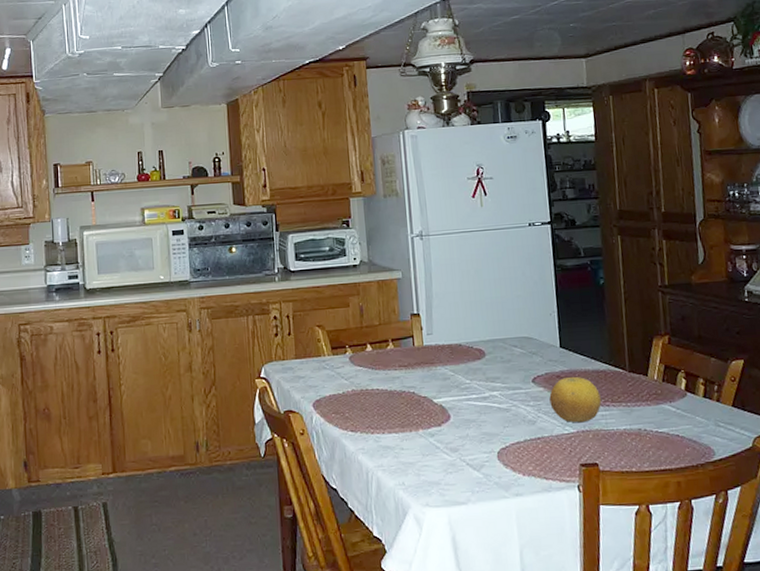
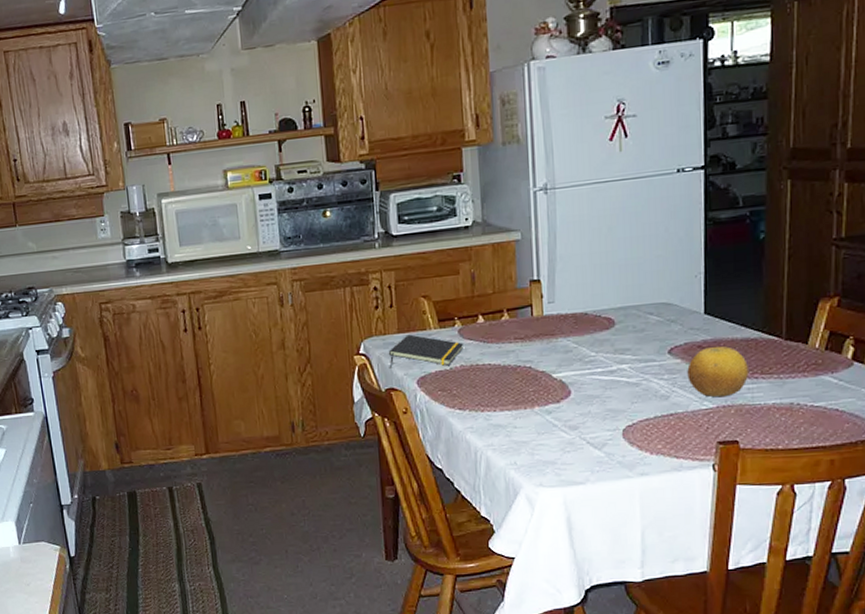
notepad: none [286,360,355,390] -> present [388,334,464,367]

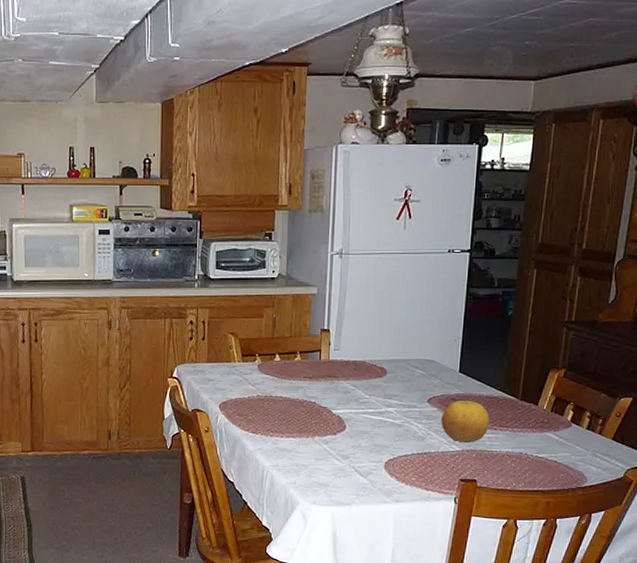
notepad: present [388,334,464,367] -> none [197,365,262,394]

